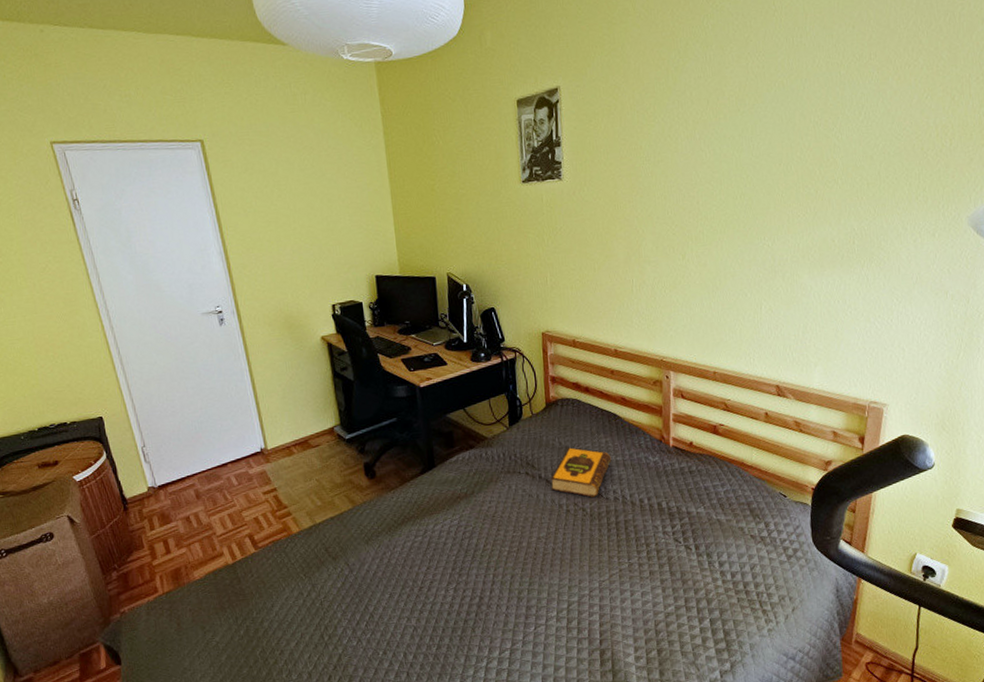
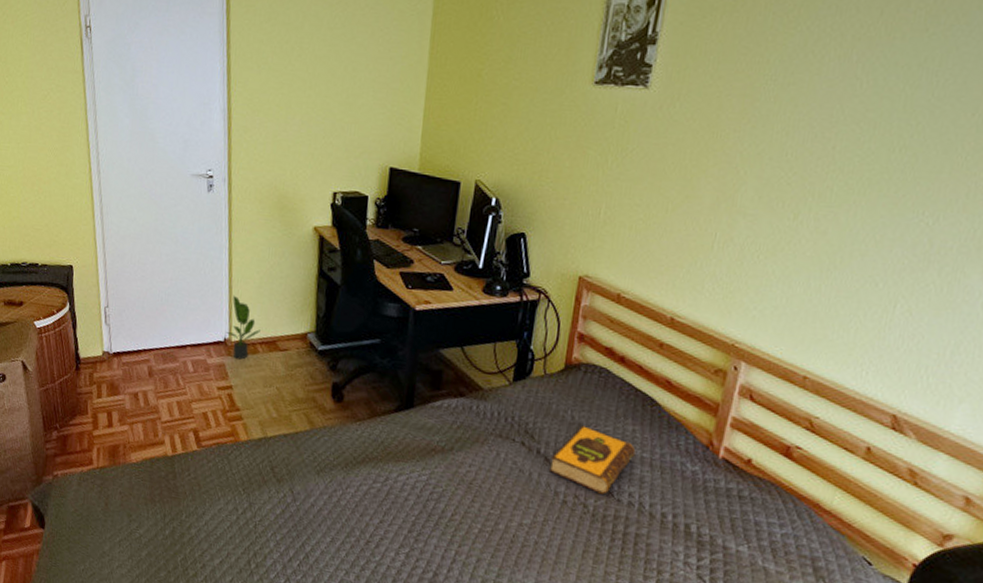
potted plant: none [260,409,293,464] -> present [225,295,262,360]

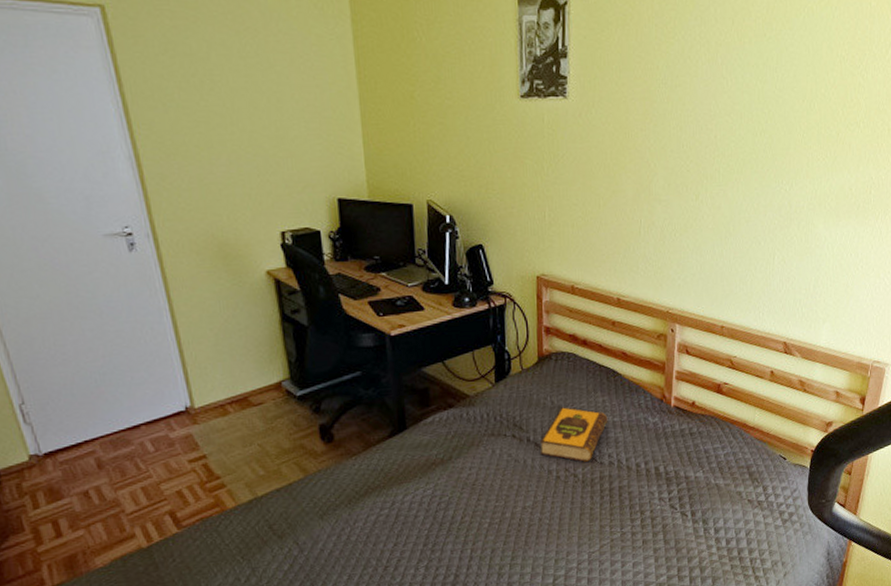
potted plant: present [225,295,262,360] -> none [185,358,228,426]

